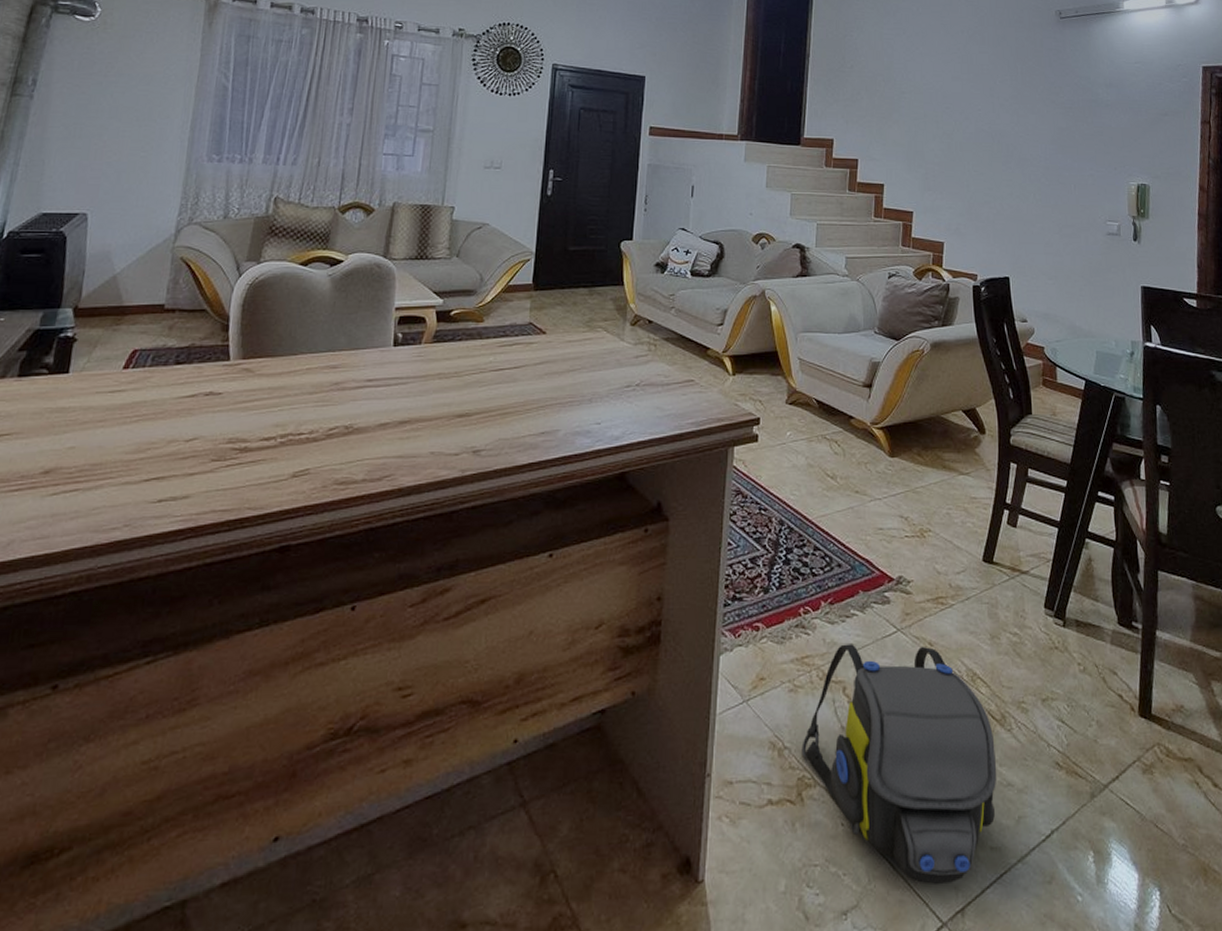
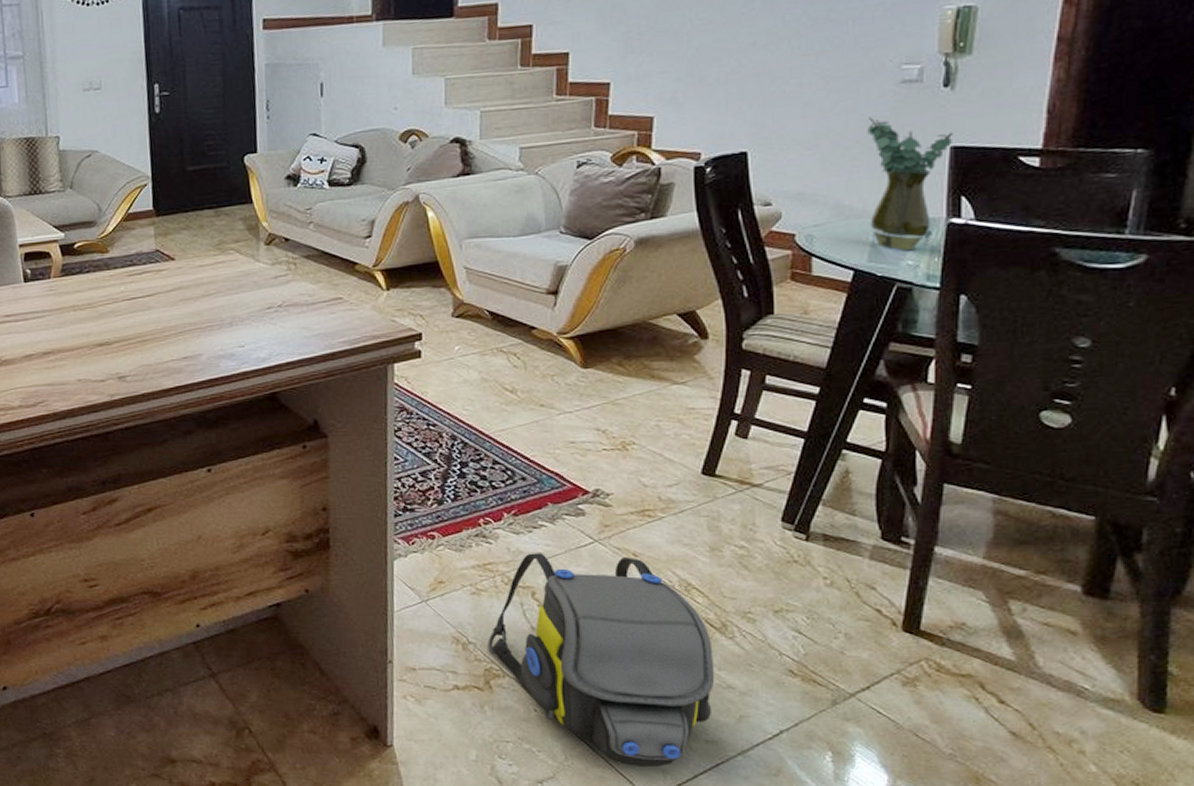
vase: none [1088,258,1143,367] -> present [867,117,954,251]

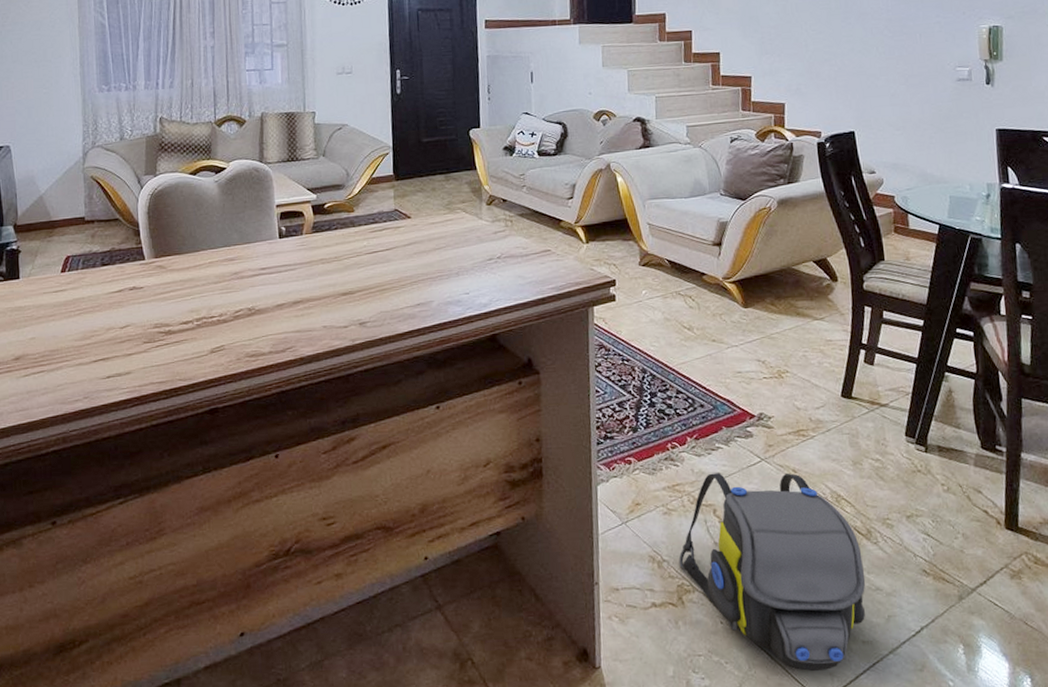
vase: present [867,117,954,251] -> none [937,106,997,209]

